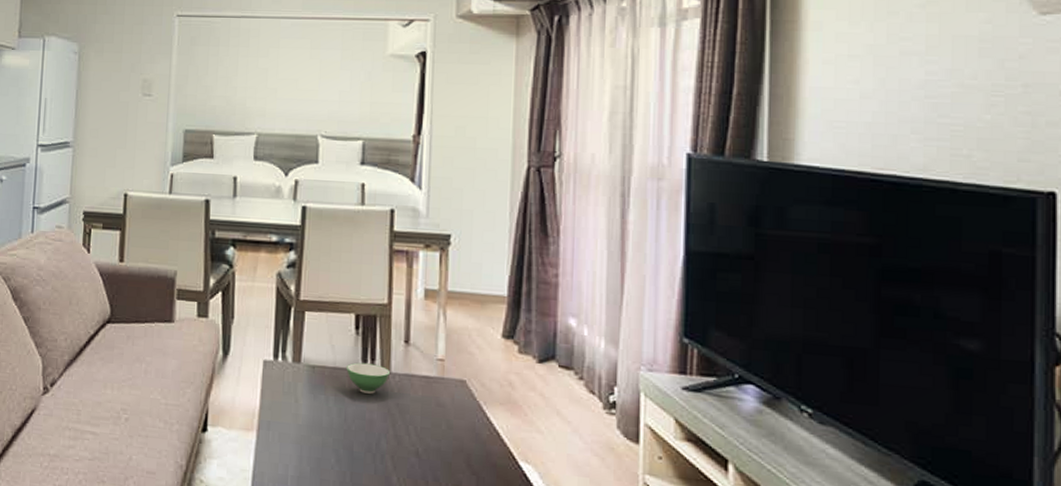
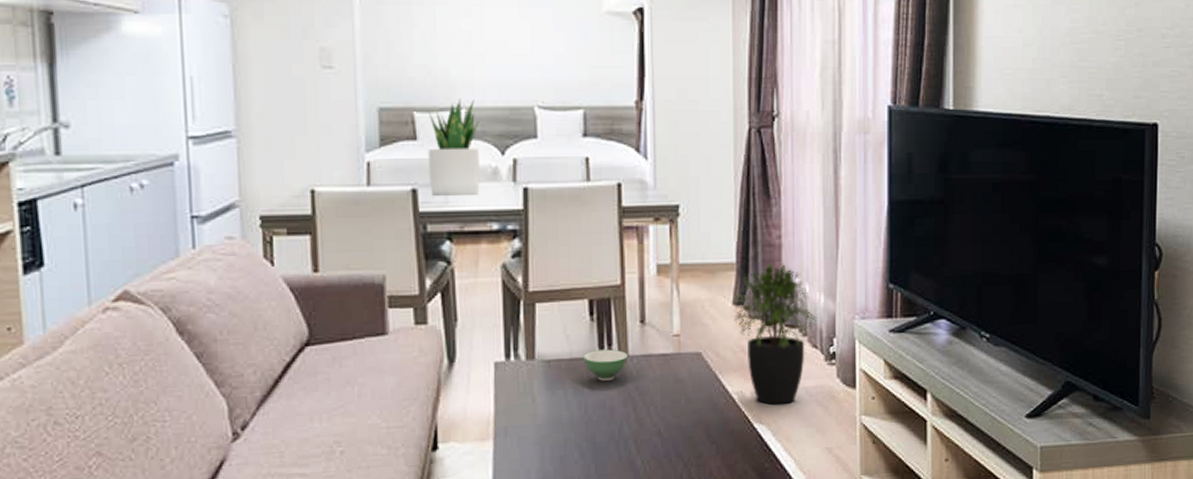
planter: none [220,125,268,209] -> present [427,98,480,199]
potted plant: none [503,301,596,448] -> present [734,263,818,405]

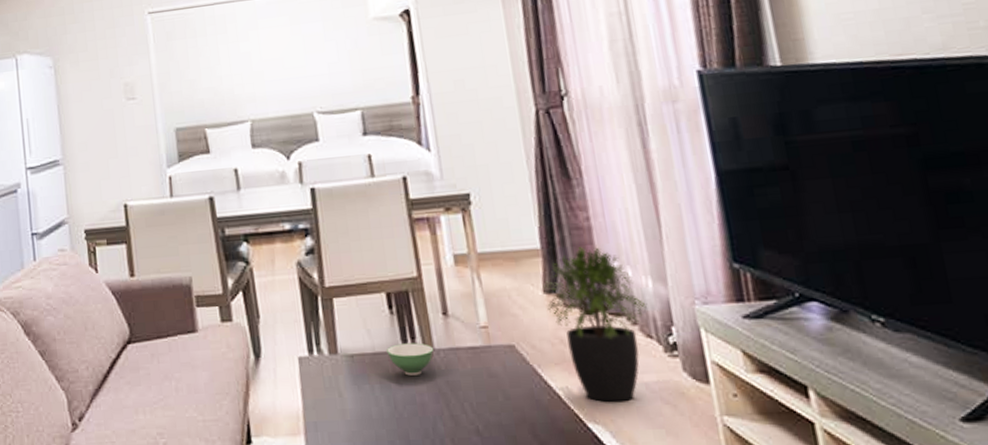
planter: present [427,98,480,199] -> none [217,112,270,205]

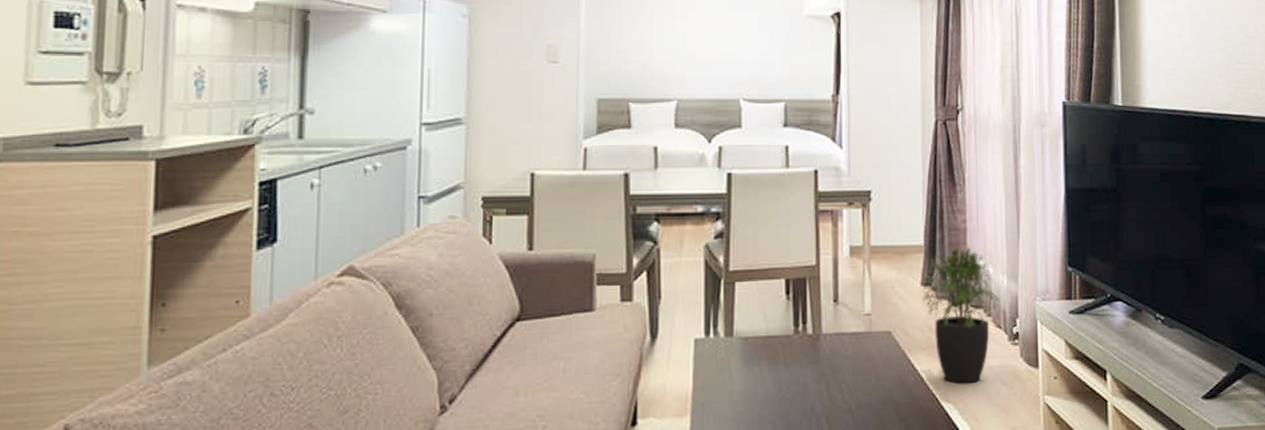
bowl: present [385,342,434,377] -> none [778,327,822,359]

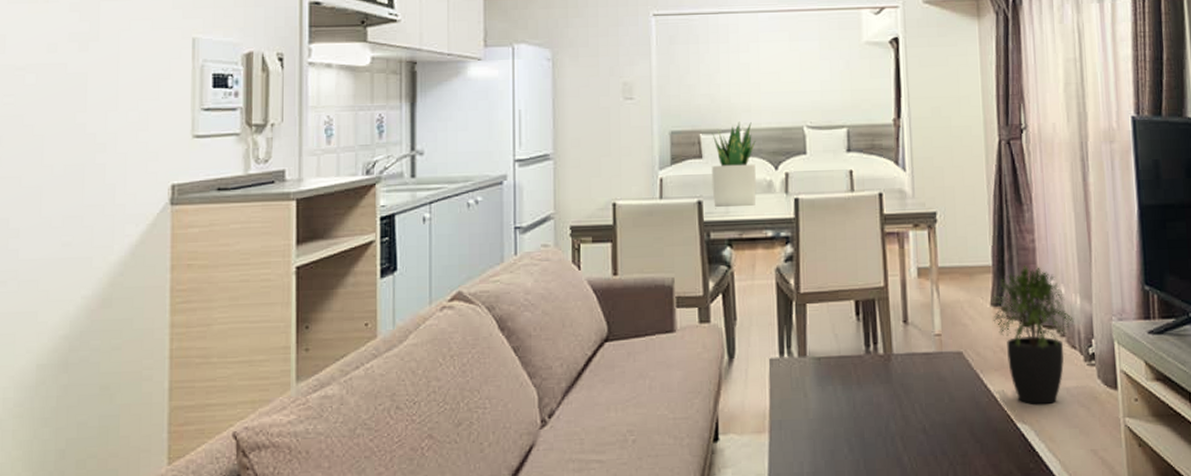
planter: none [640,91,689,182] -> present [711,121,756,209]

